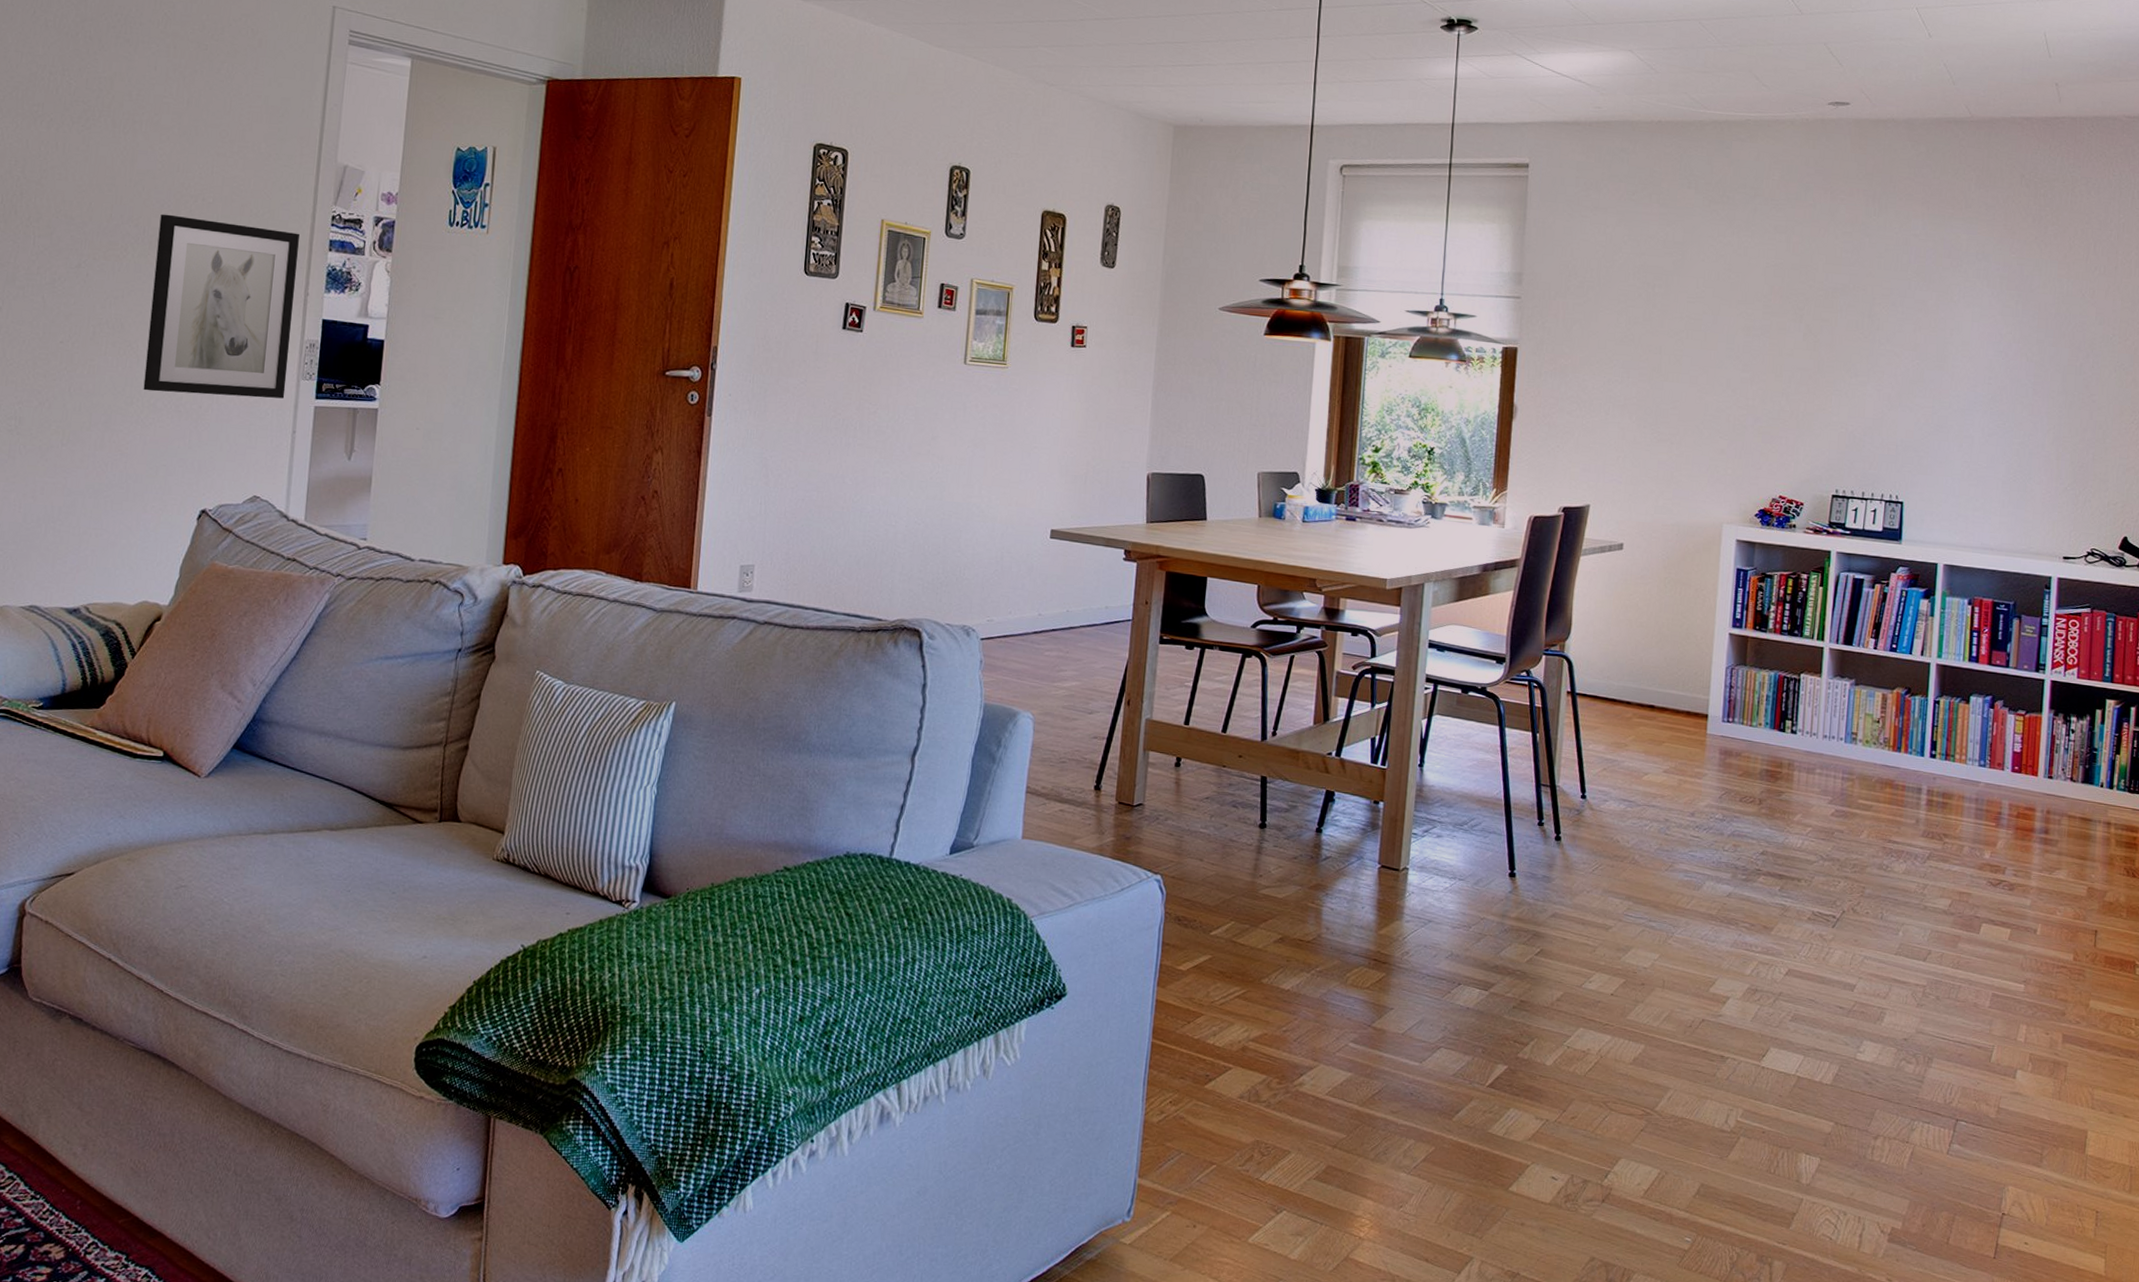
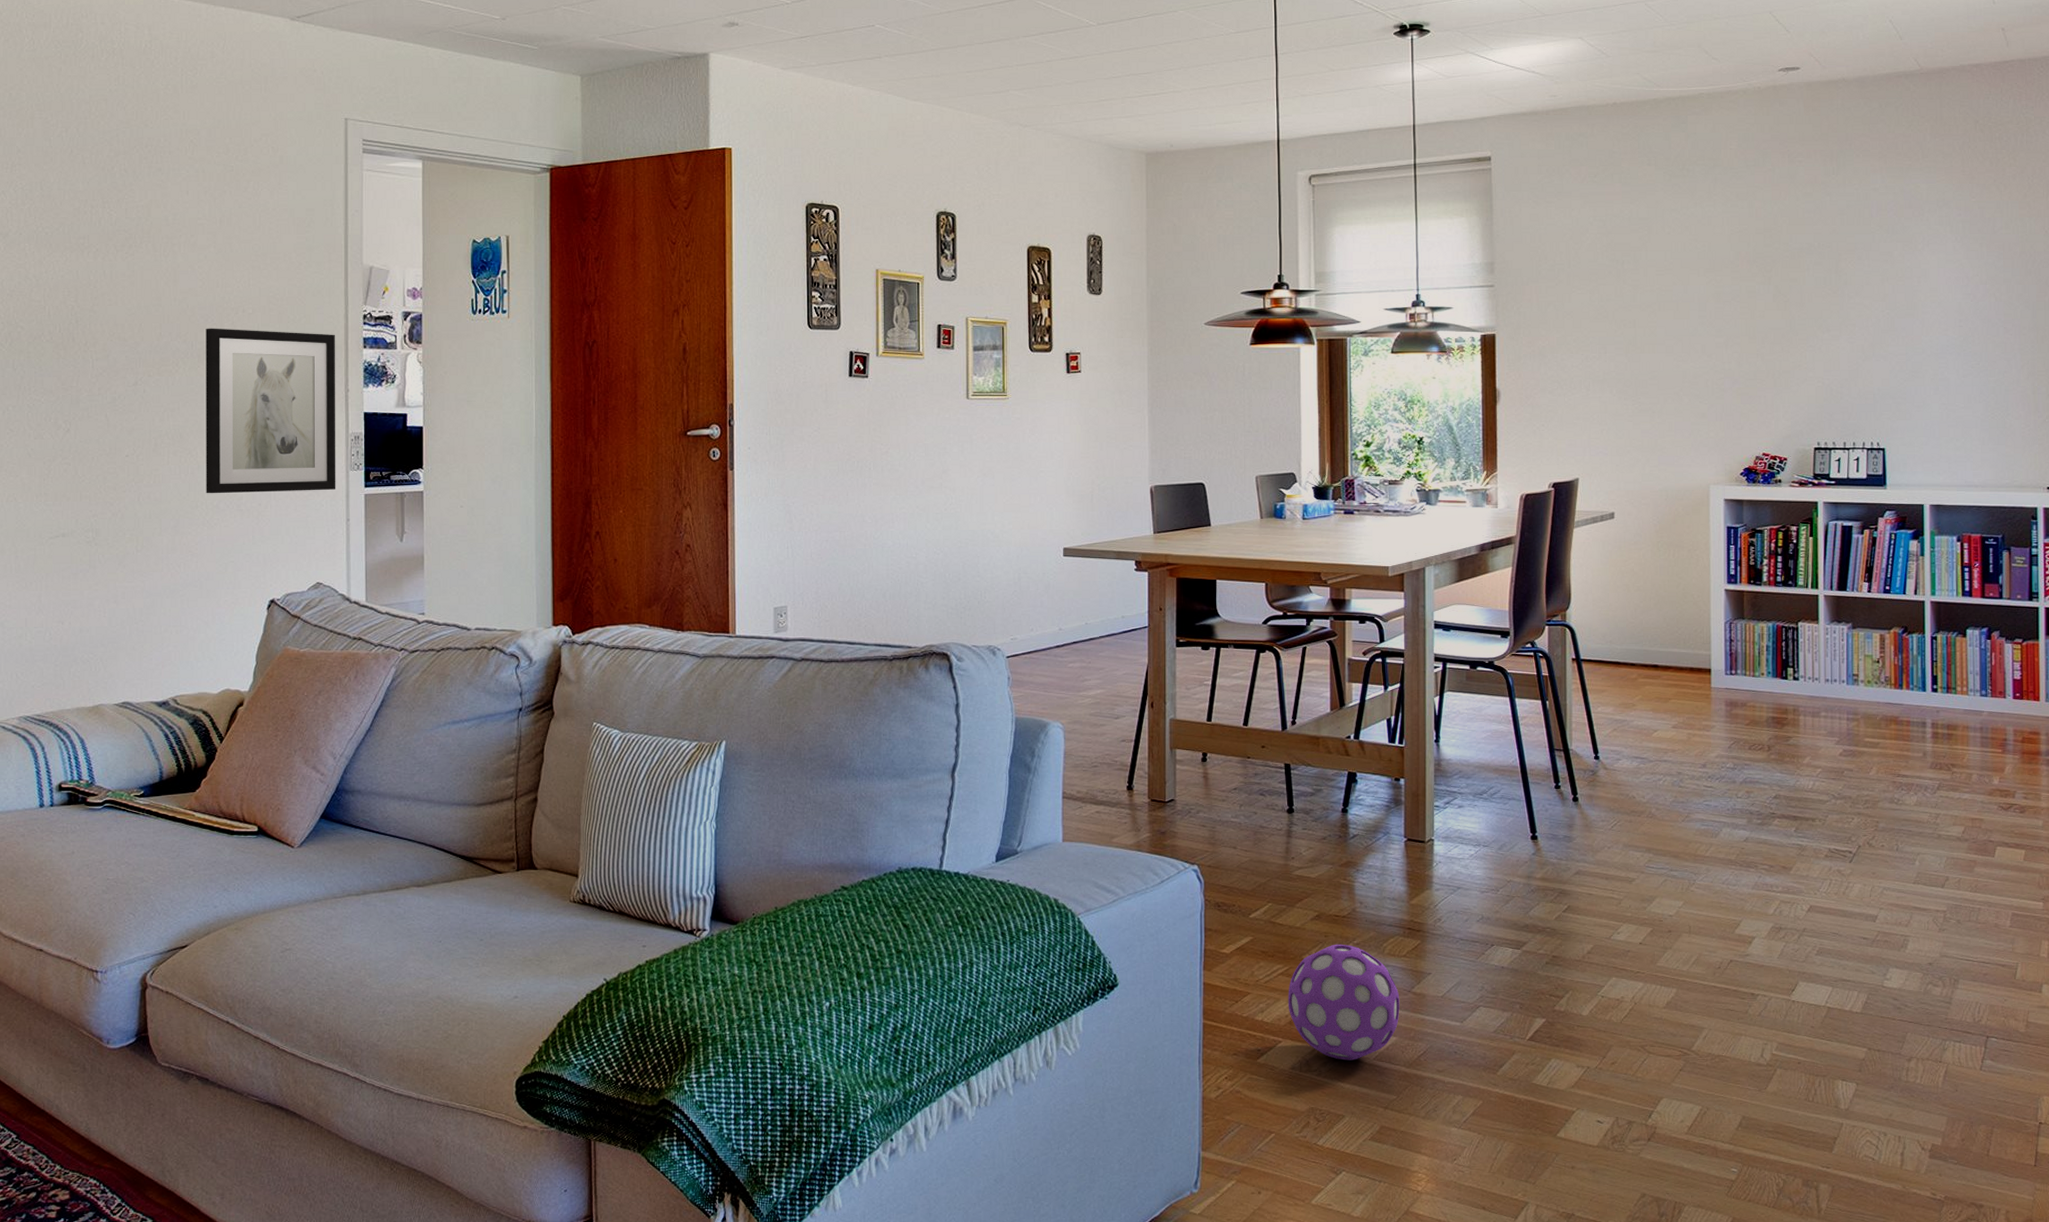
decorative ball: none [1242,970,1359,1094] -> present [1288,944,1400,1061]

